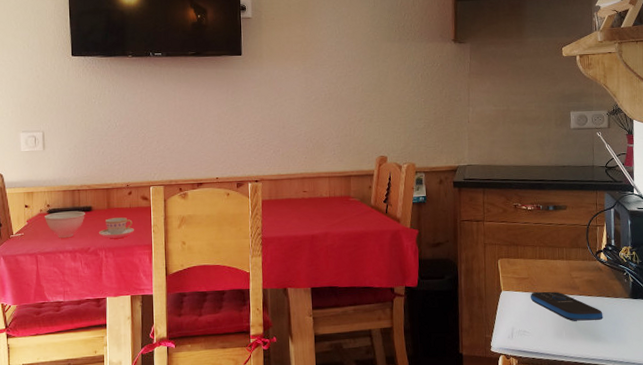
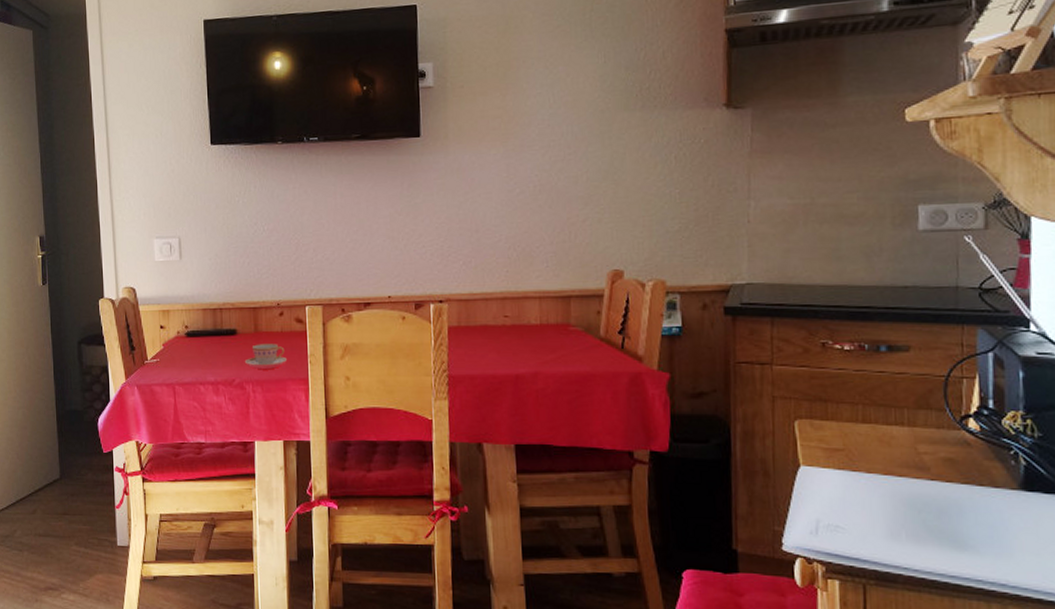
bowl: present [45,211,85,239] -> none [182,334,229,367]
mobile phone: present [531,291,603,321] -> none [848,470,972,519]

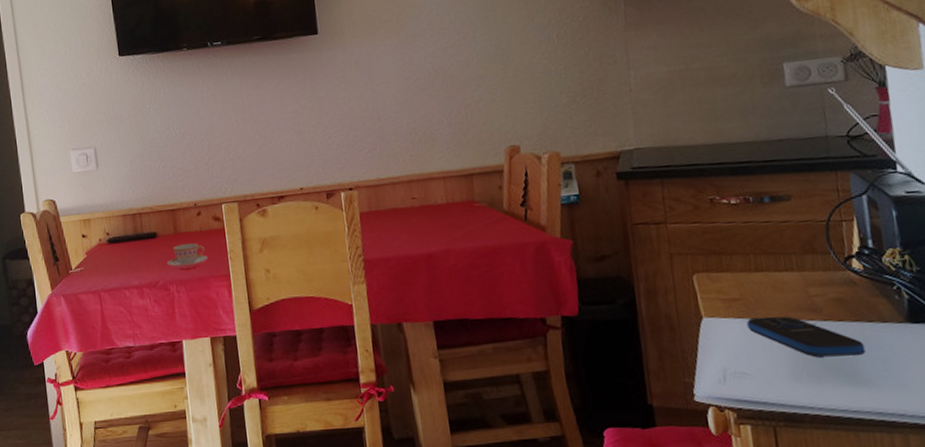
mobile phone: none [848,470,972,519] -> present [747,316,866,358]

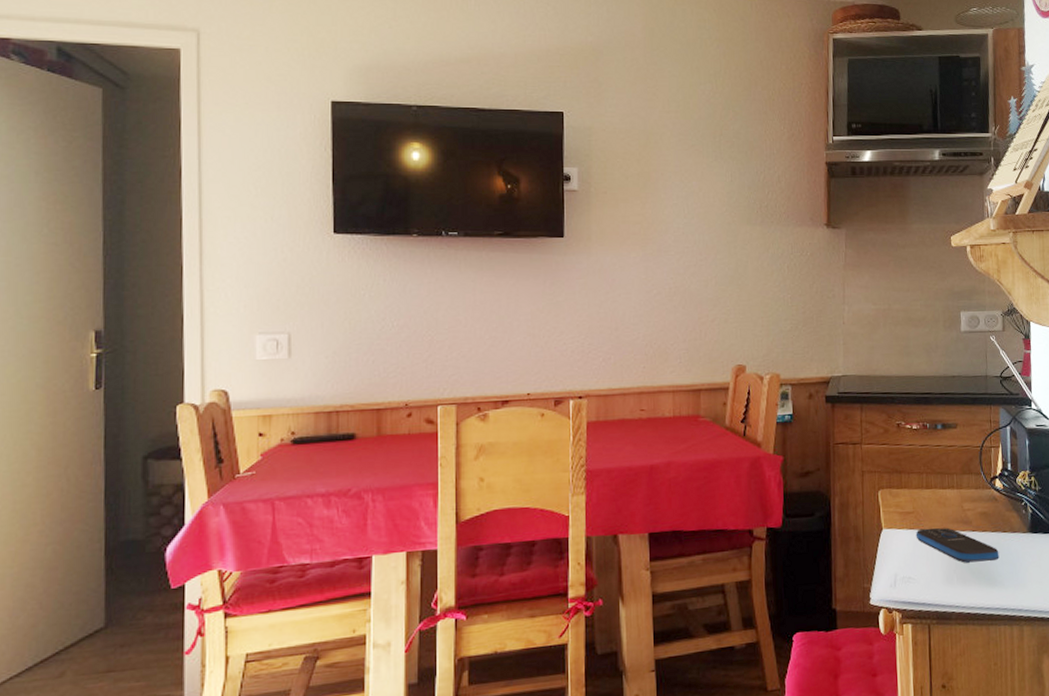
teacup: present [166,243,209,270] -> none [363,447,415,477]

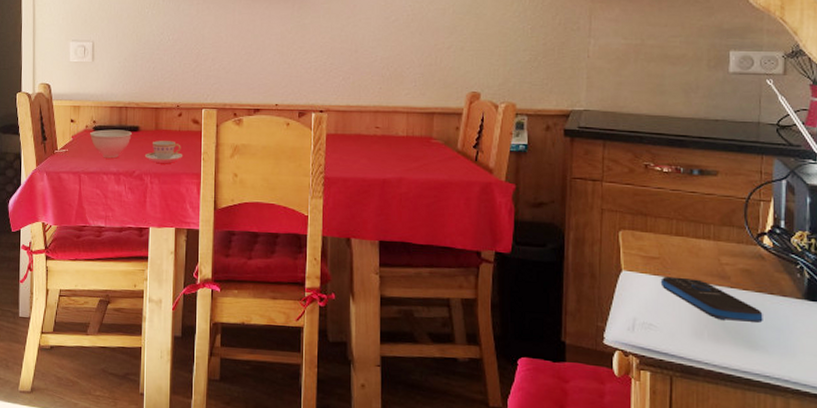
bowl: none [287,439,346,478] -> present [90,129,132,159]
teacup: none [363,447,415,477] -> present [144,140,183,164]

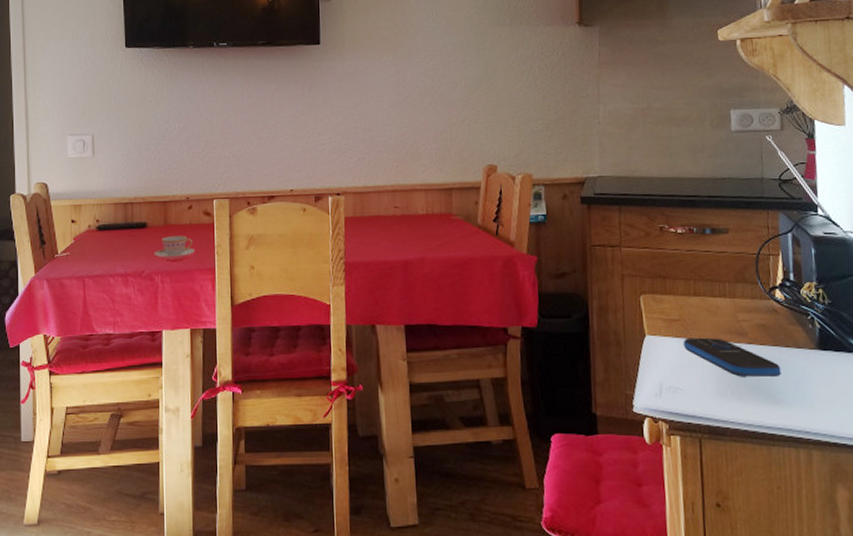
bowl: present [90,129,132,159] -> none [93,227,139,260]

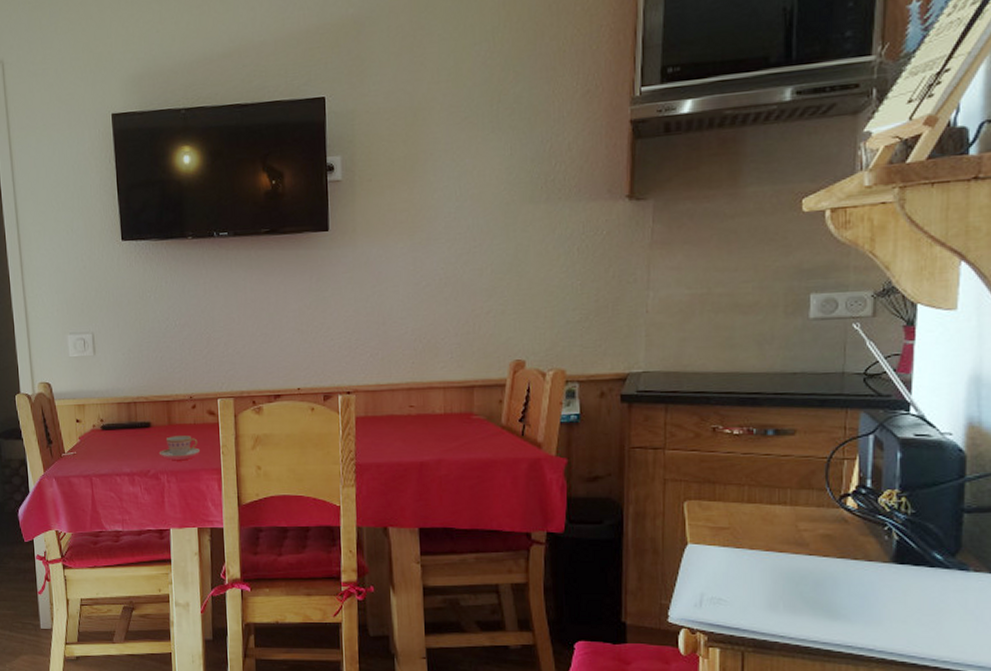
mobile phone: present [684,337,781,377] -> none [732,547,845,590]

